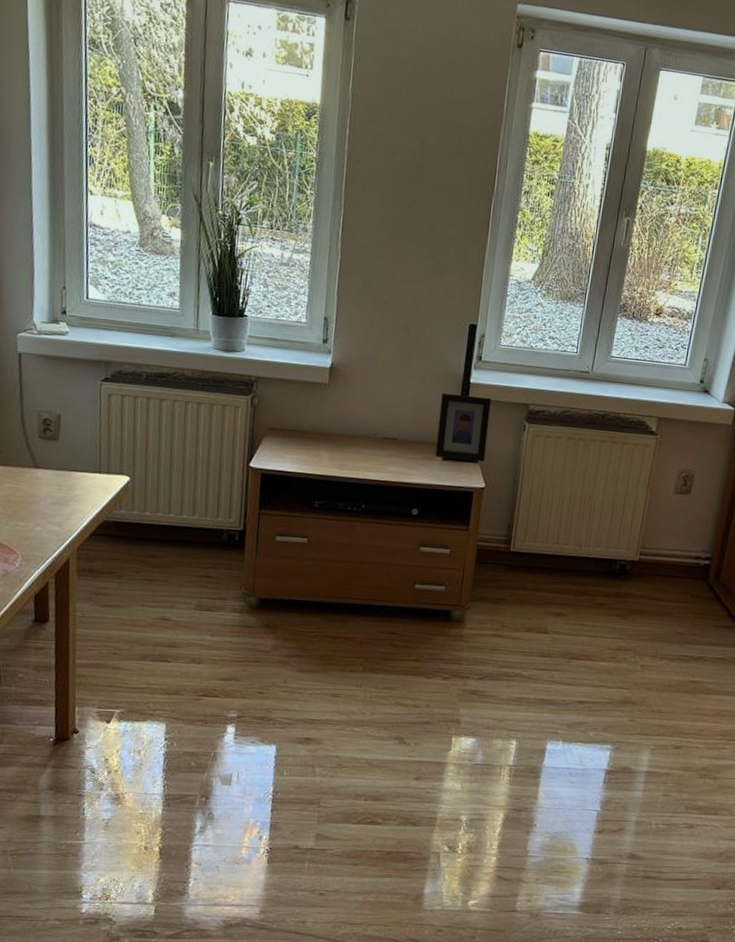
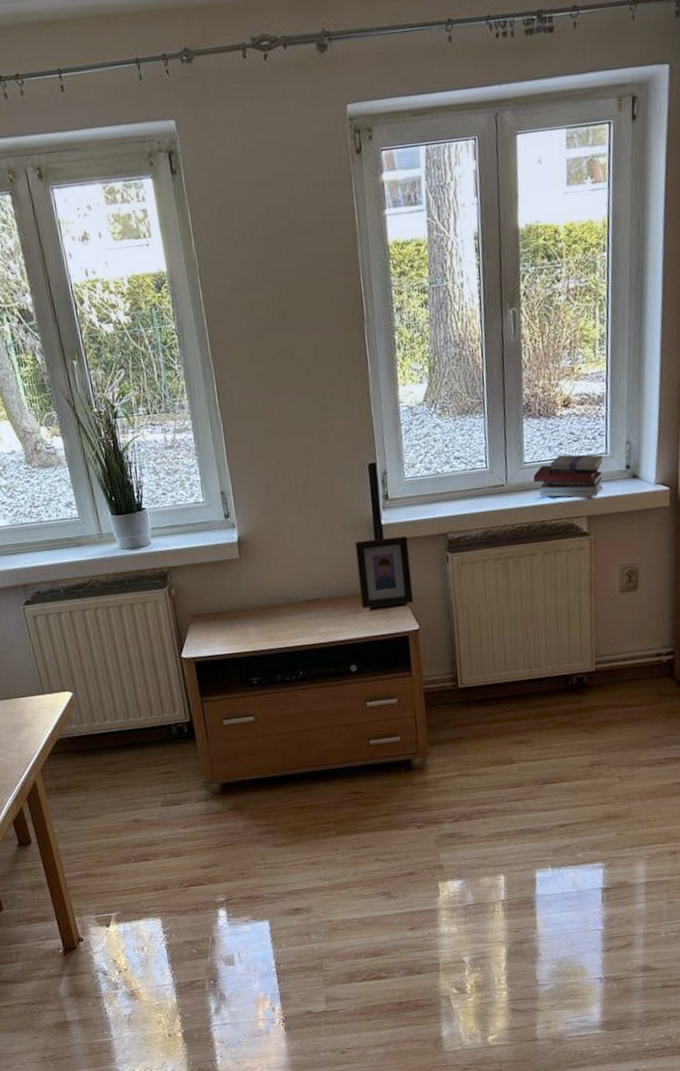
books: none [616,357,682,403] -> present [533,454,604,500]

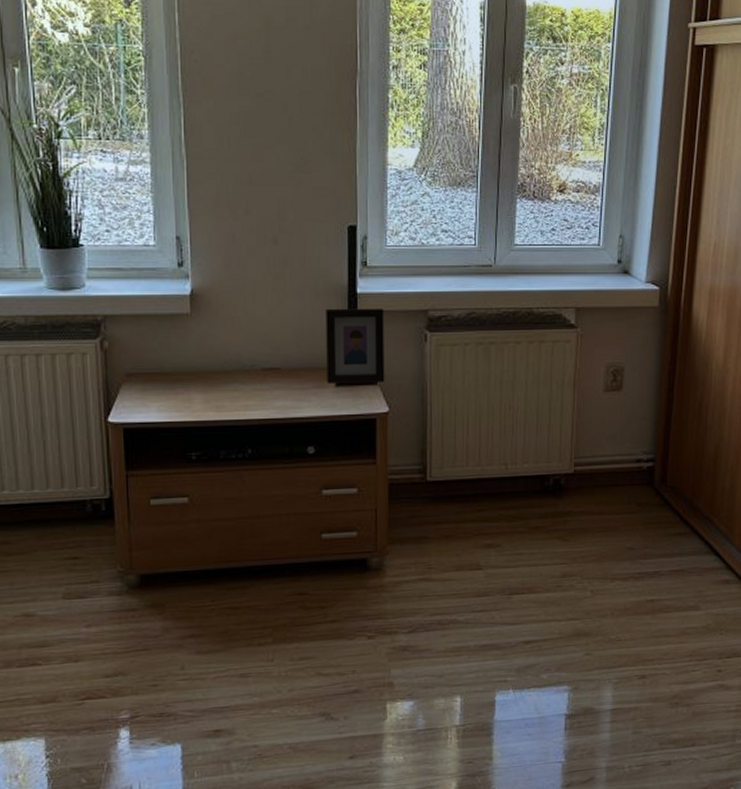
books: present [533,454,604,500] -> none [523,242,595,290]

